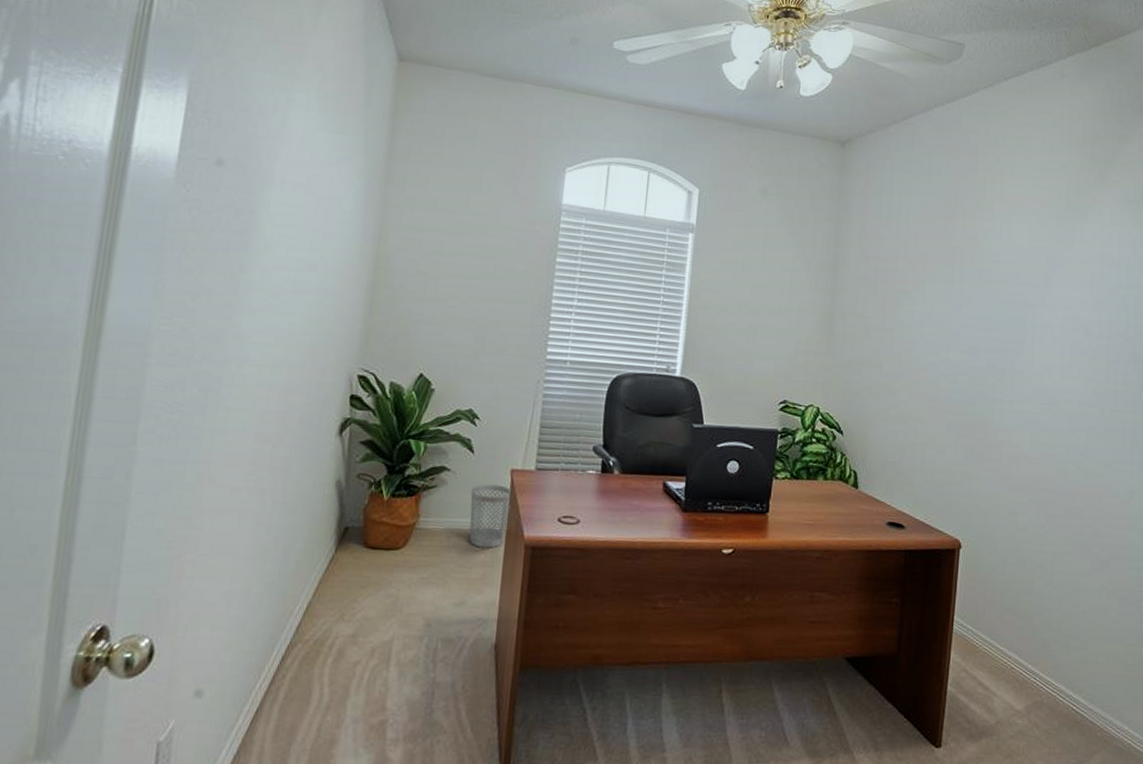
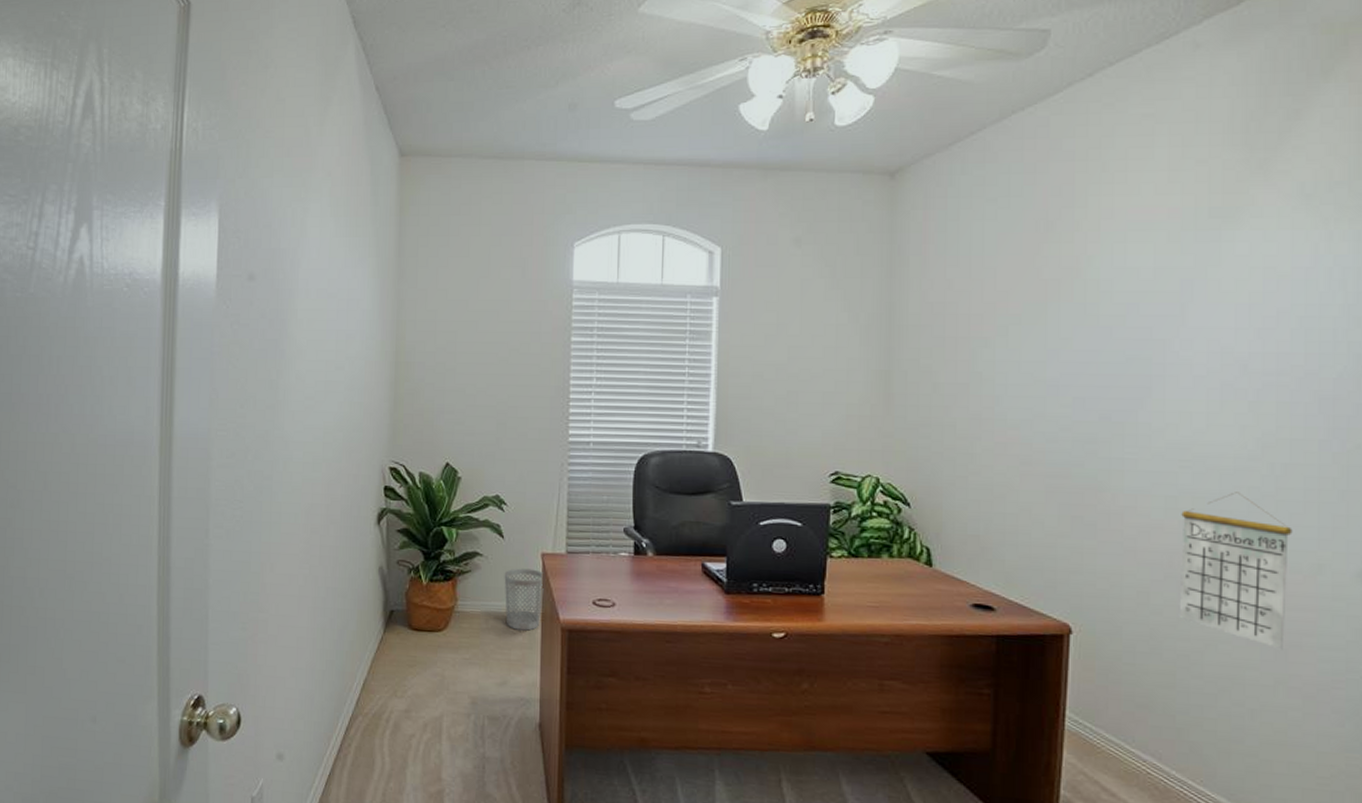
calendar: none [1037,431,1115,561] -> present [1179,492,1293,650]

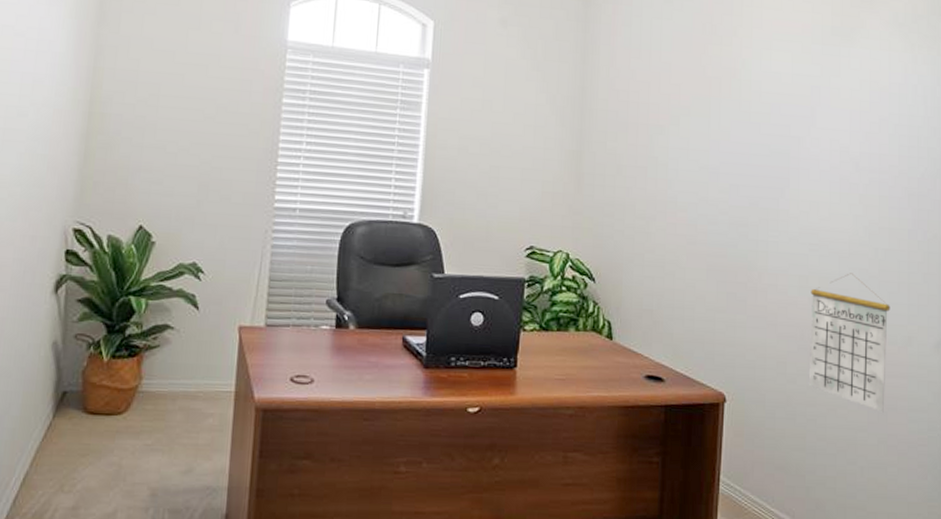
wastebasket: present [504,568,544,631] -> none [195,342,239,411]

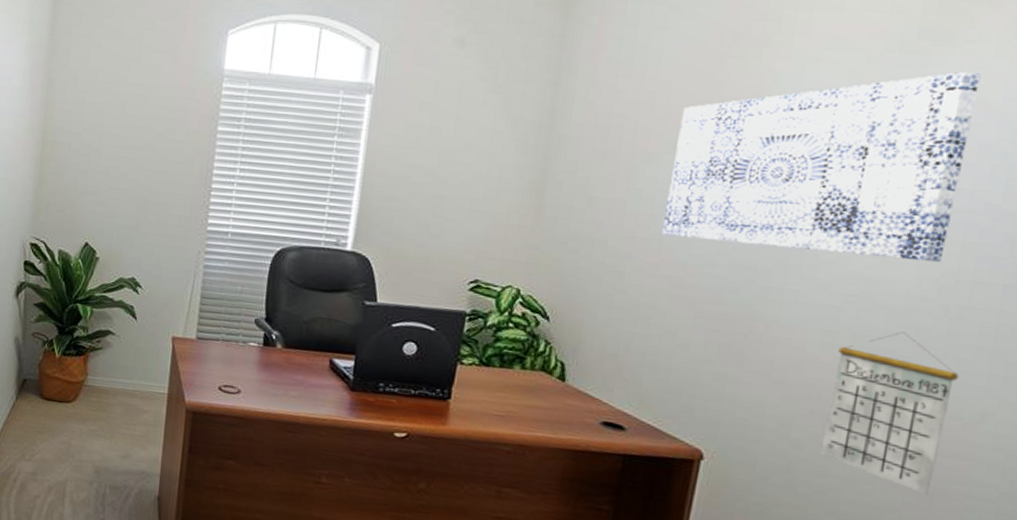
wall art: none [676,61,873,214] -> present [662,72,981,263]

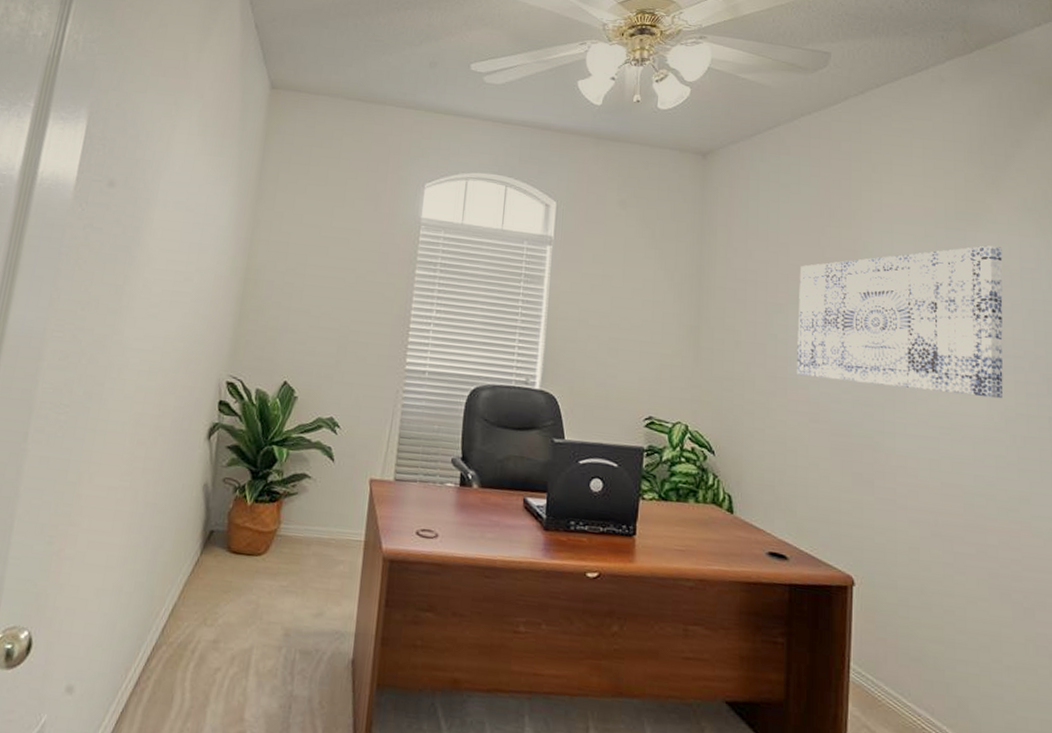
calendar: present [820,332,959,495] -> none [943,459,1033,609]

